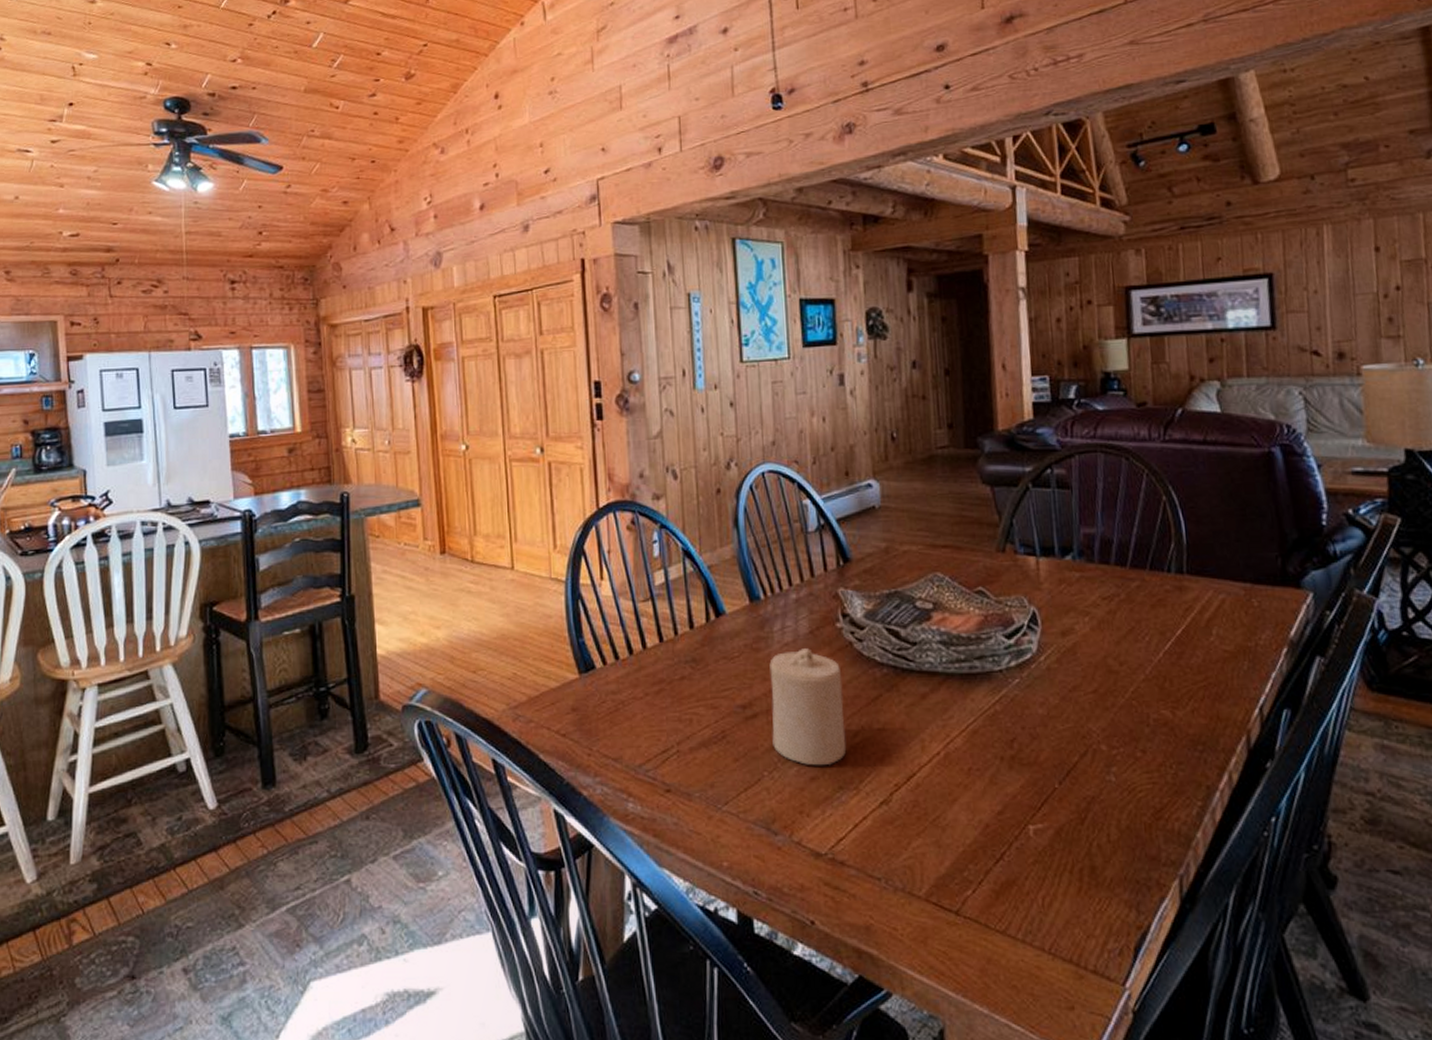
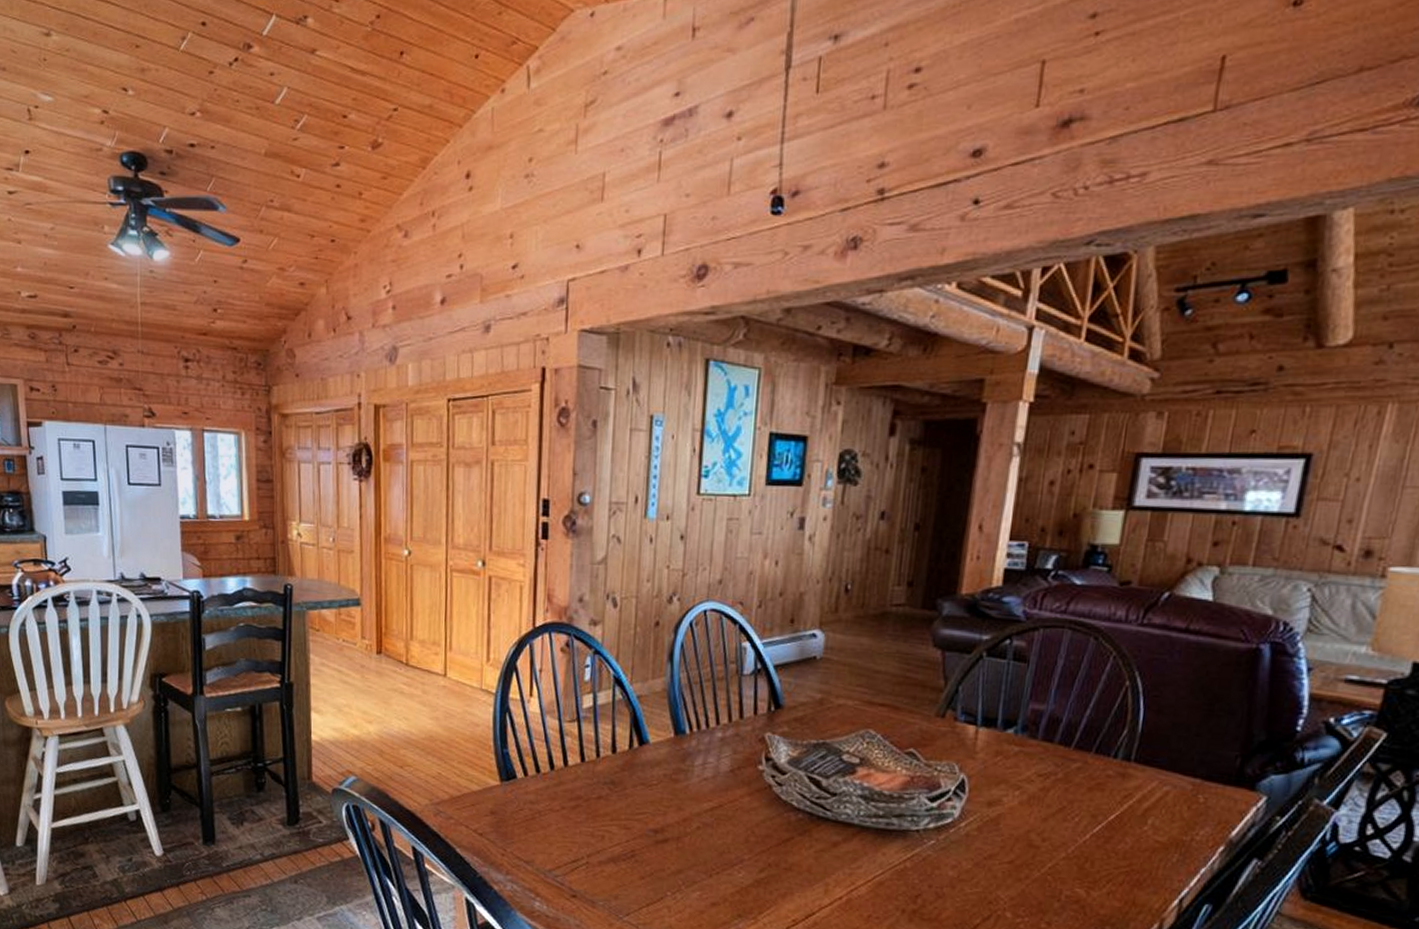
candle: present [769,648,847,766] -> none [679,785,757,894]

